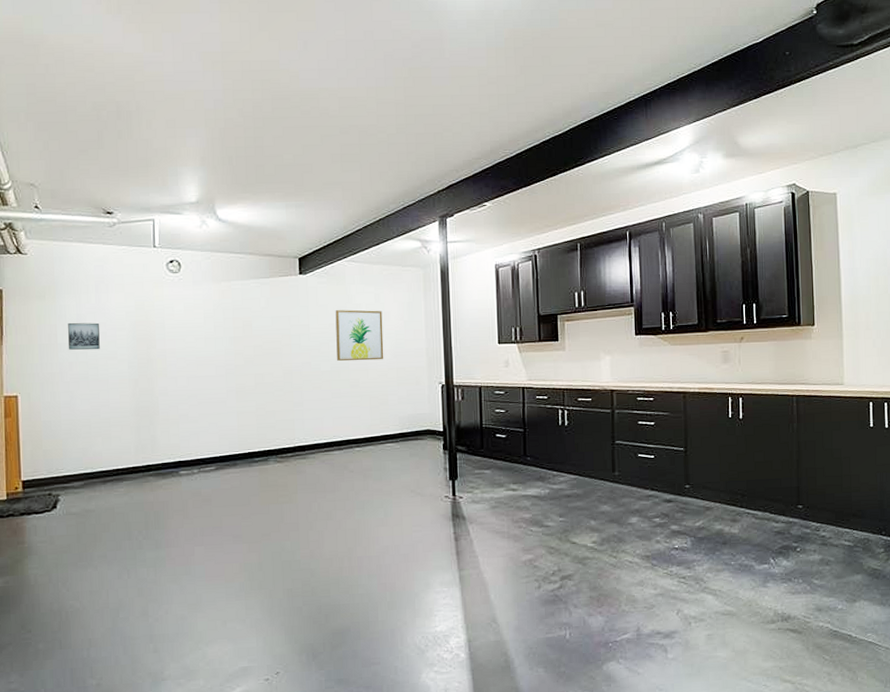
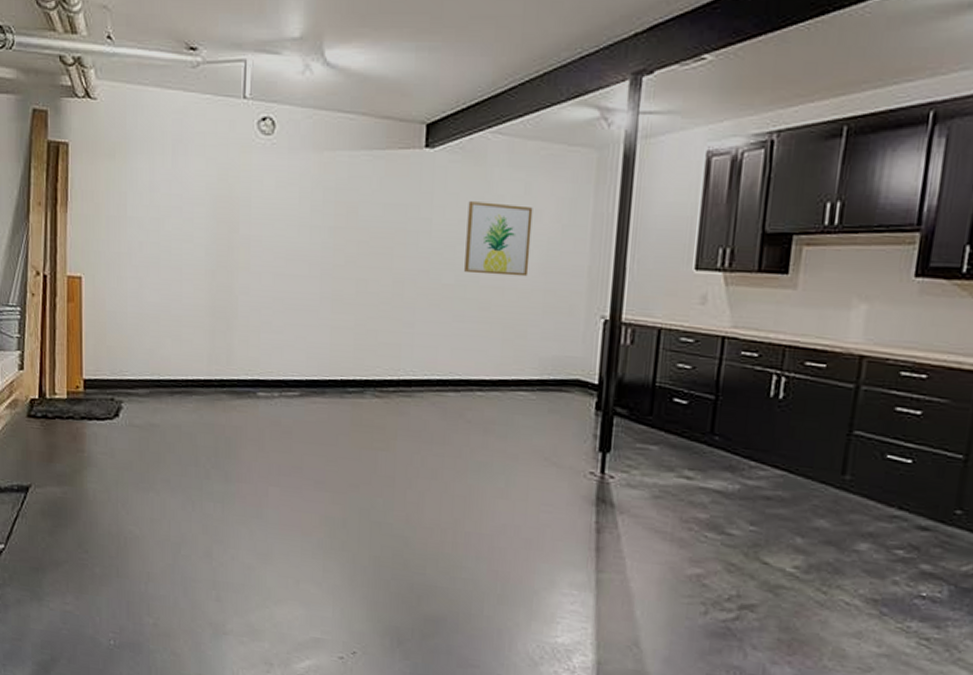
wall art: present [67,322,100,350] -> none [138,190,174,229]

